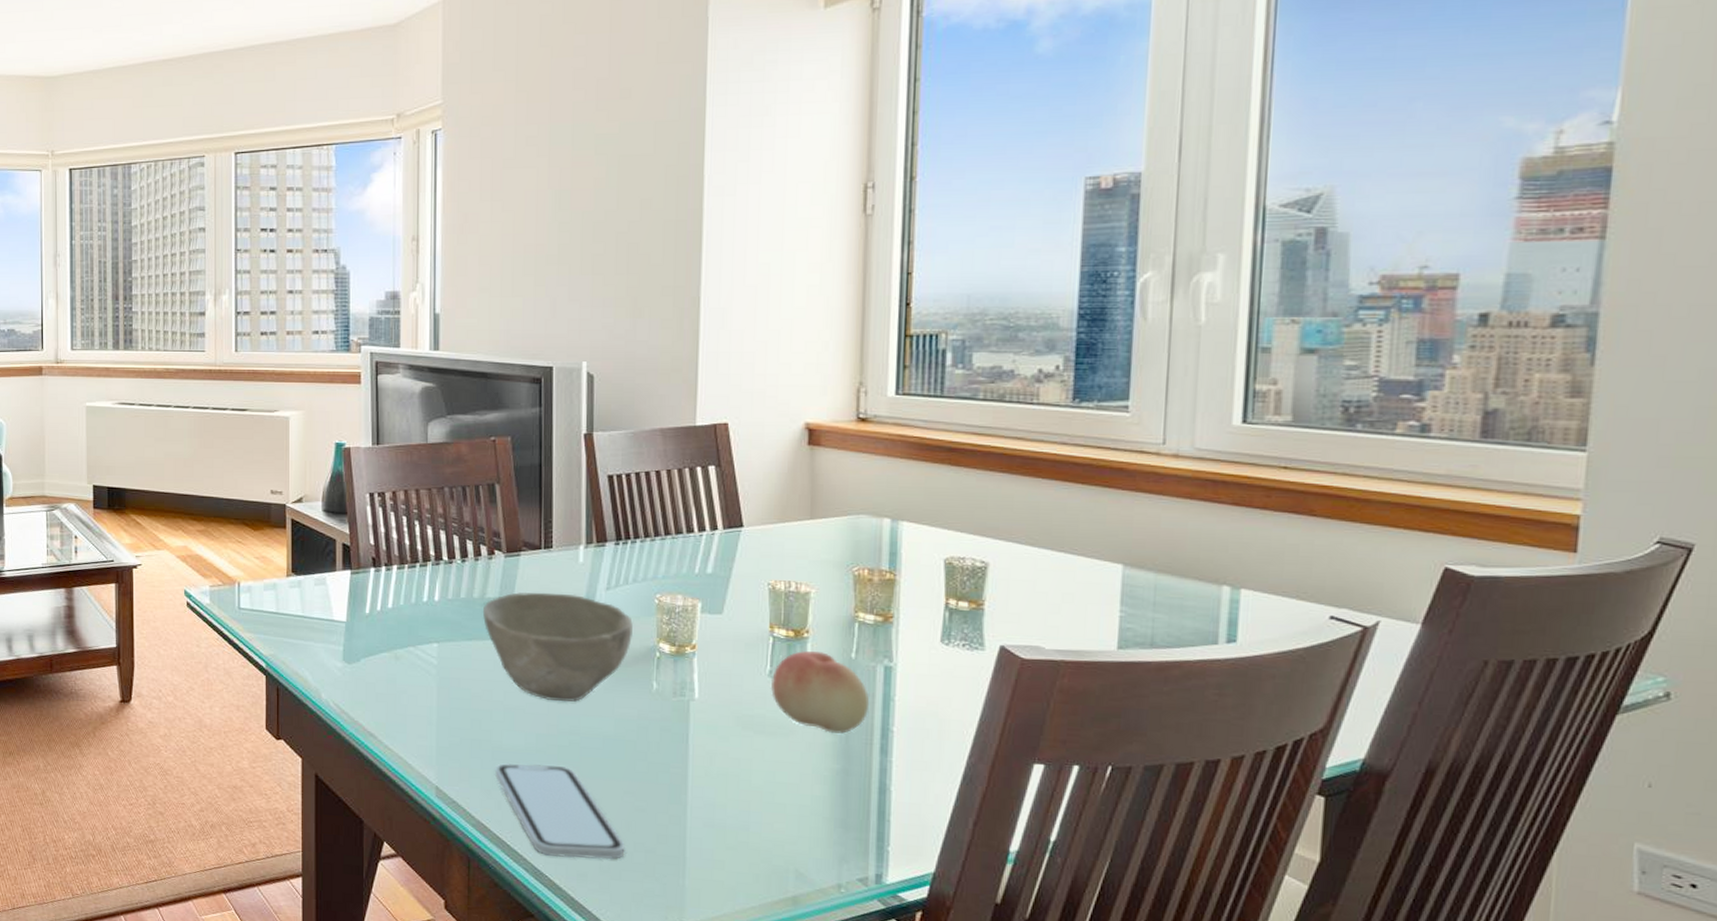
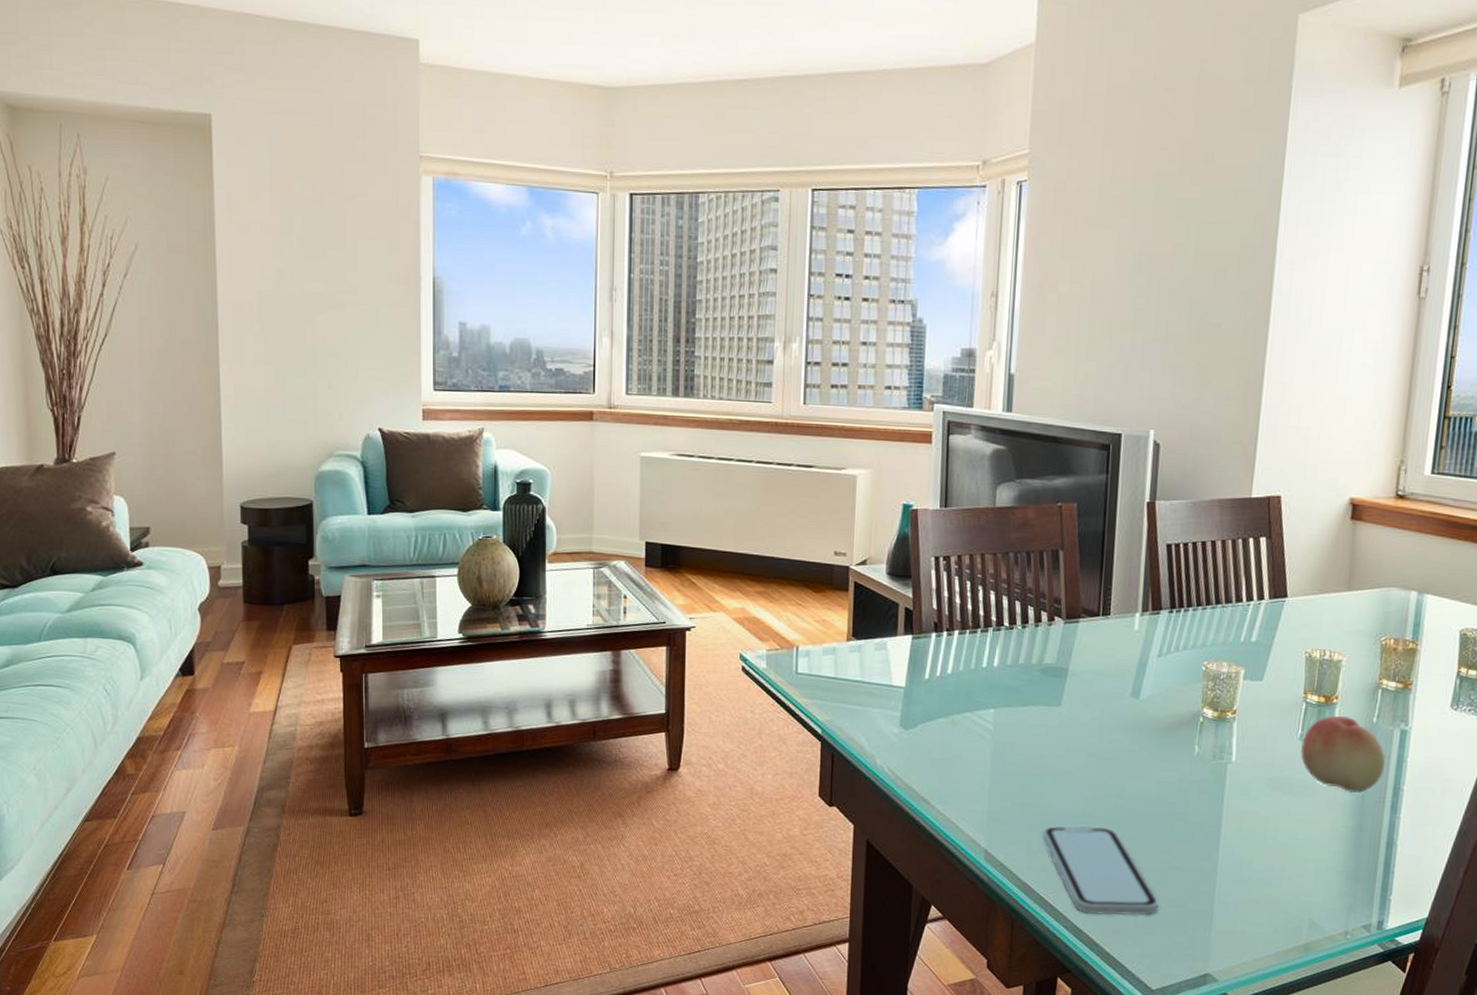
bowl: present [482,592,633,702] -> none [1039,658,1181,765]

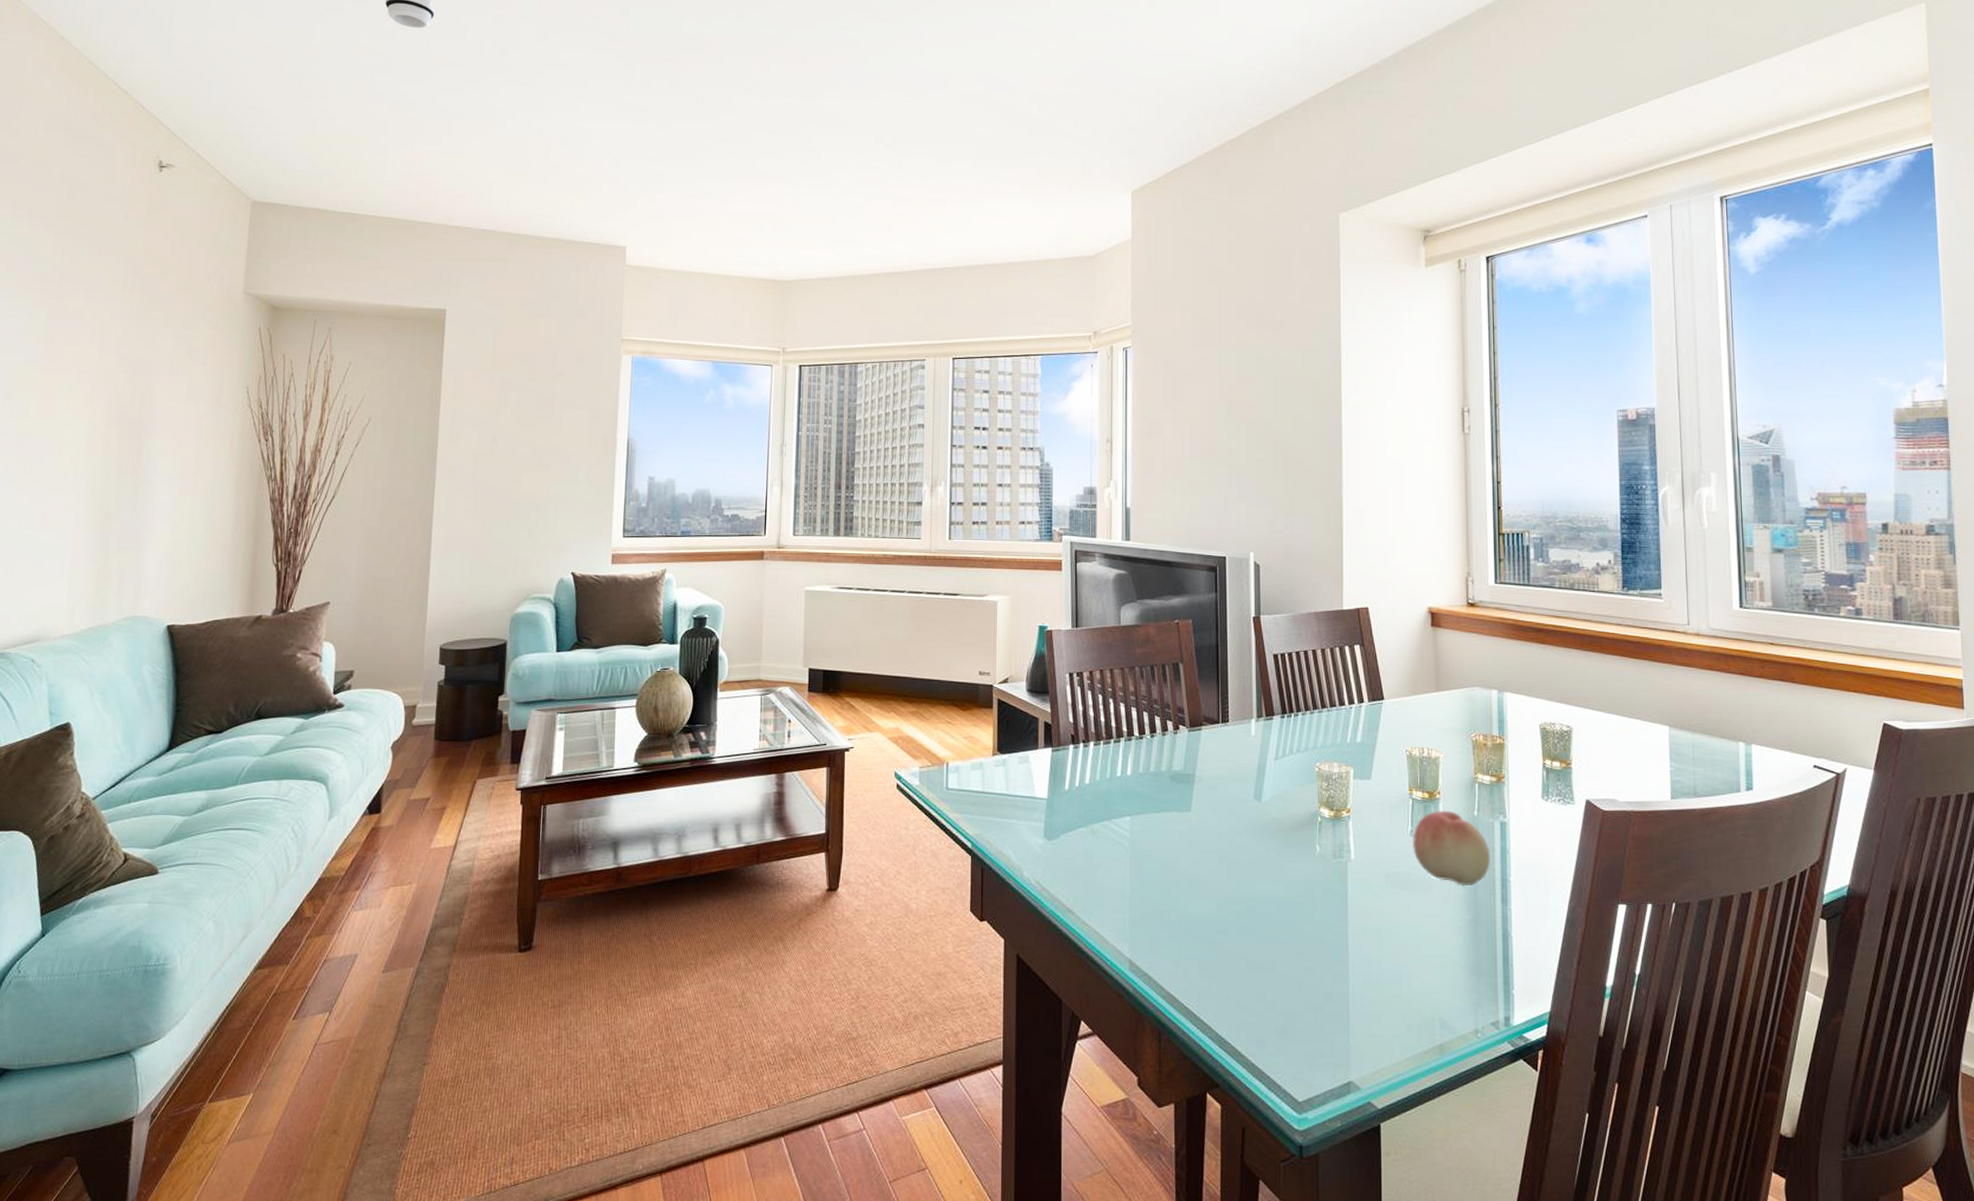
smartphone: present [1041,826,1159,916] -> none [1181,930,1297,1024]

